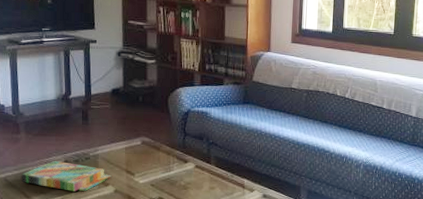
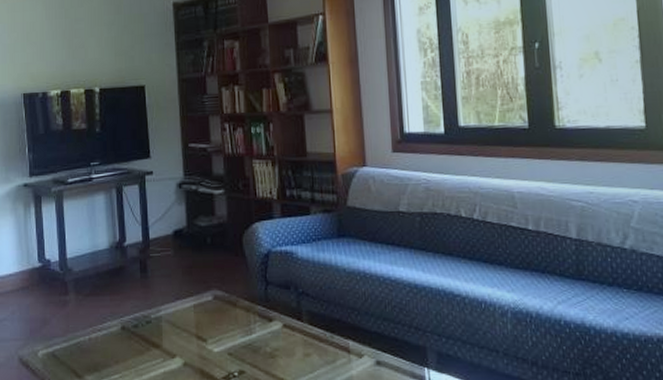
board game: present [21,160,112,192] -> none [71,326,179,367]

